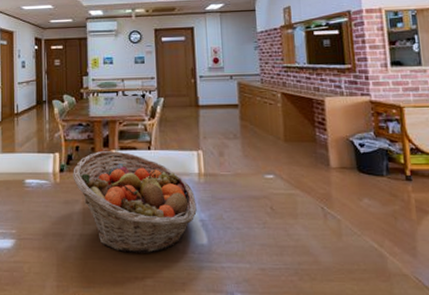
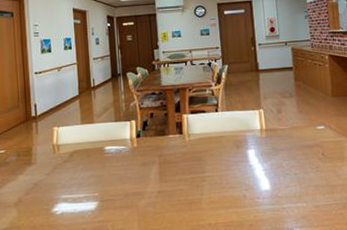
fruit basket: present [73,151,197,253] -> none [148,115,260,204]

